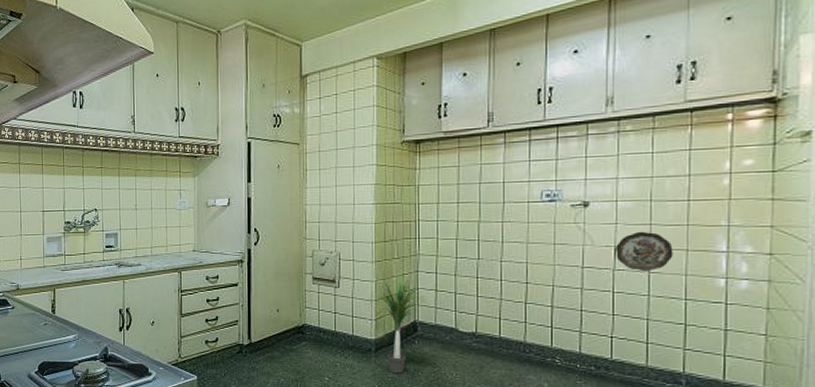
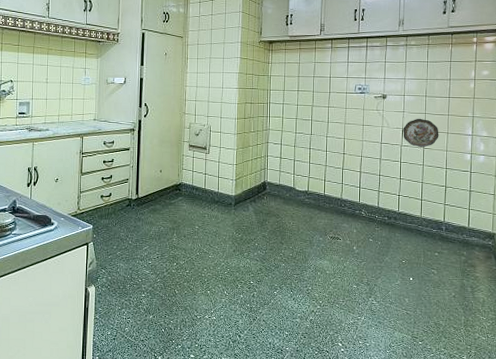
potted plant: present [366,275,432,374] -> none [229,145,277,223]

